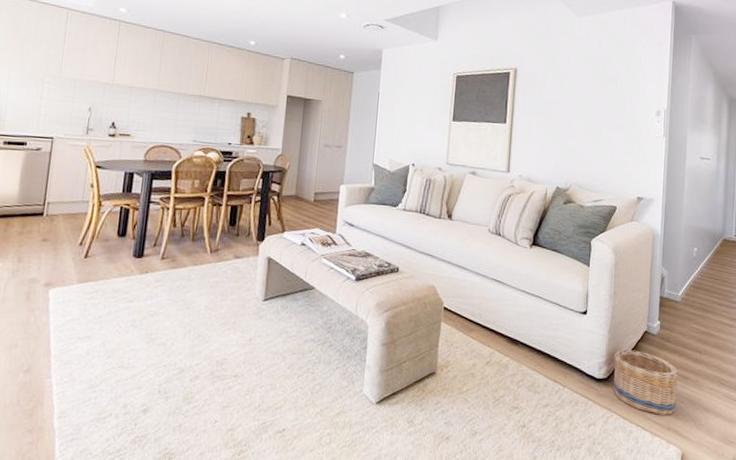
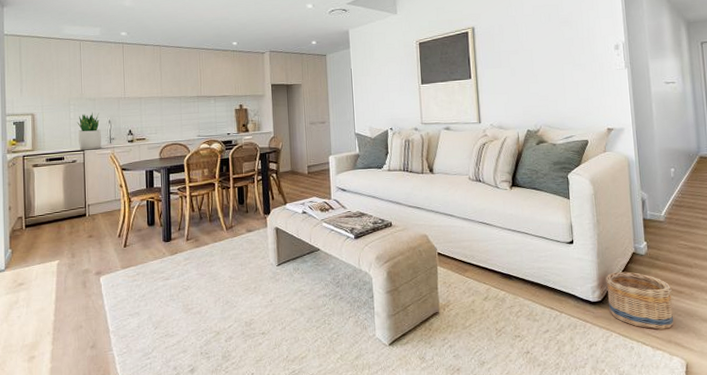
planter: none [47,95,79,140] -> present [77,112,101,151]

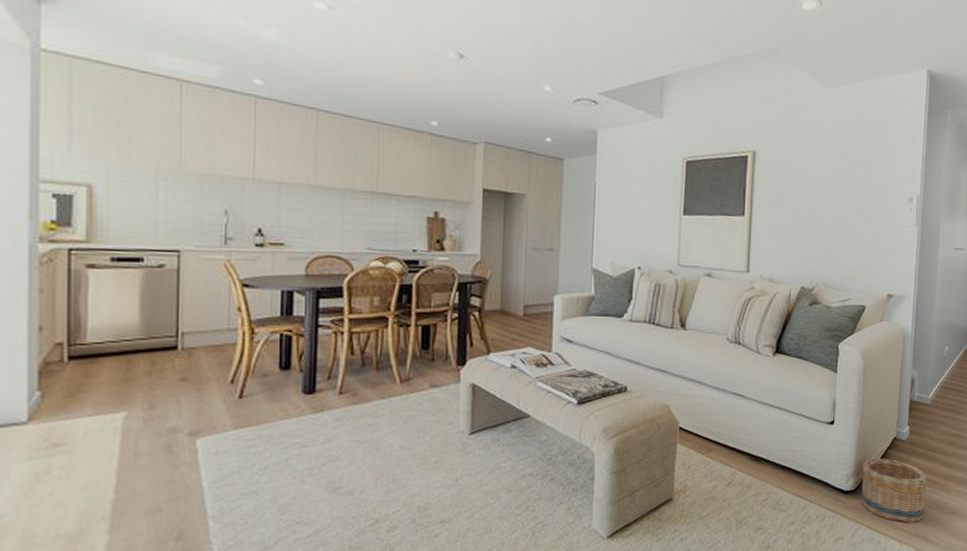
planter: present [77,112,101,151] -> none [169,194,210,252]

